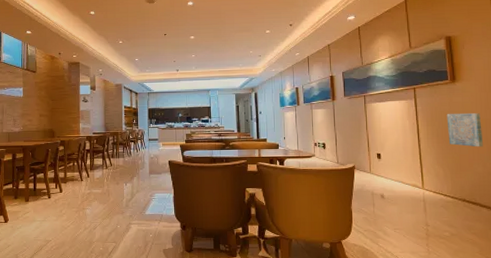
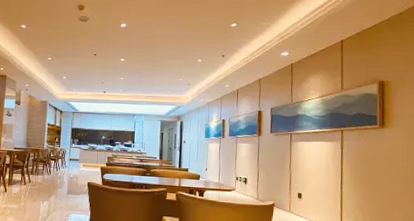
wall art: present [446,113,484,147] -> none [371,159,407,196]

